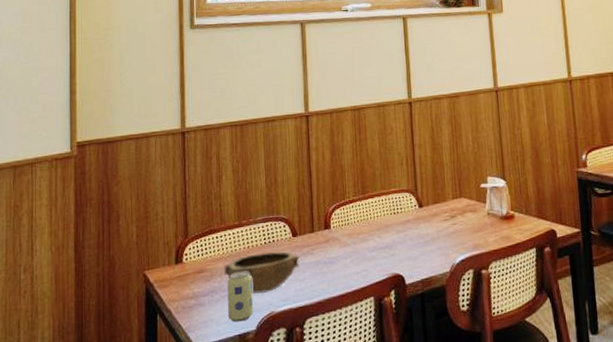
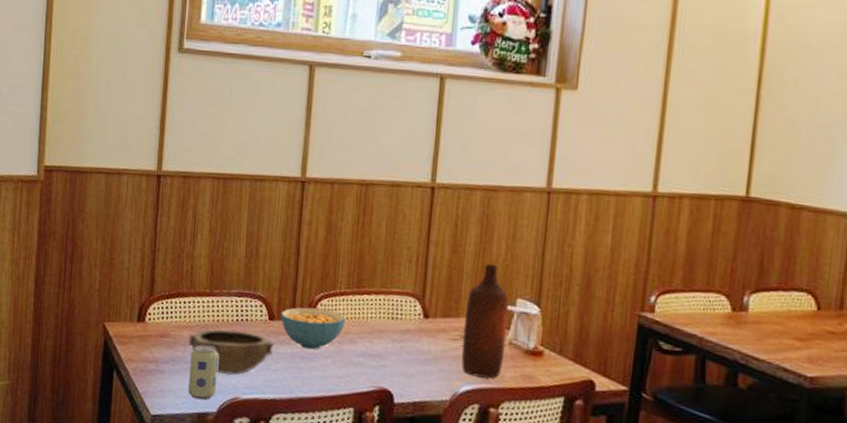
cereal bowl: none [302,217,357,255] -> present [281,307,346,350]
bottle: none [450,153,486,247] -> present [461,263,509,379]

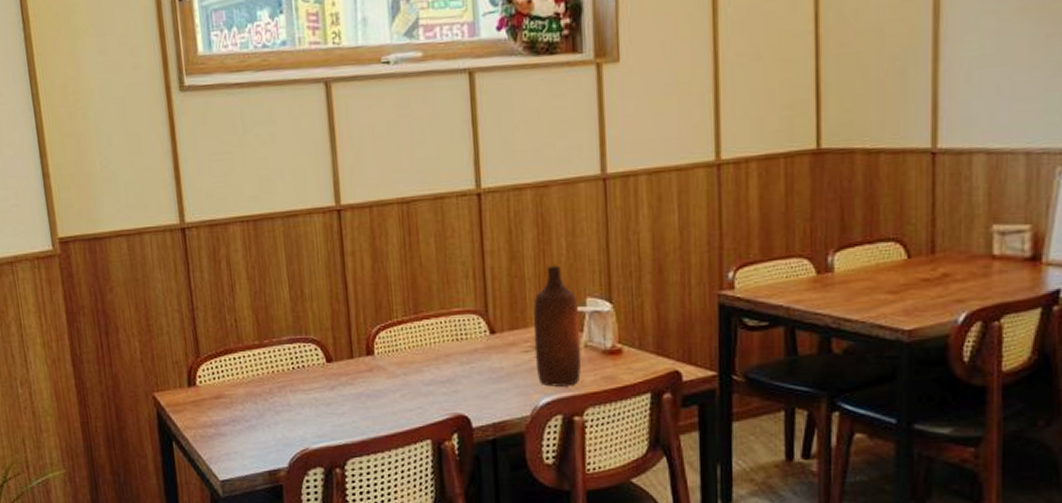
beverage can: present [188,345,218,400] -> none [250,399,284,457]
bowl: present [189,328,273,375] -> none [246,379,337,427]
cereal bowl: present [281,307,346,350] -> none [338,342,408,387]

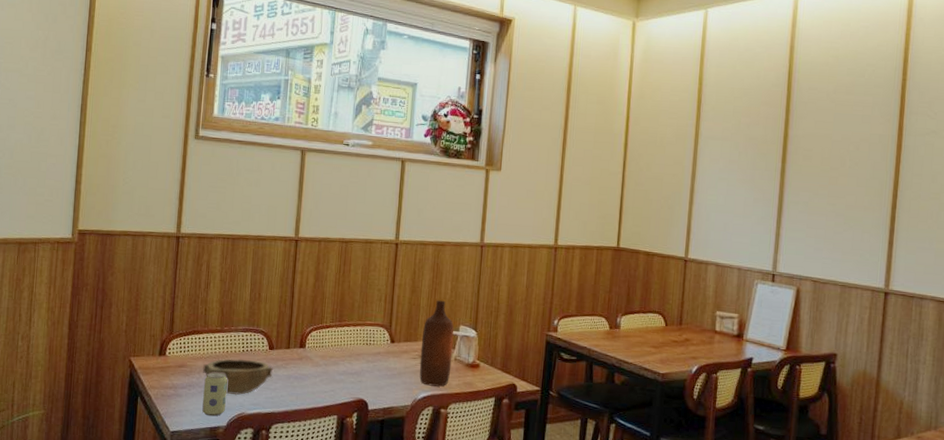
bowl: none [246,379,337,427] -> present [203,358,273,395]
beverage can: none [250,399,284,457] -> present [202,372,227,417]

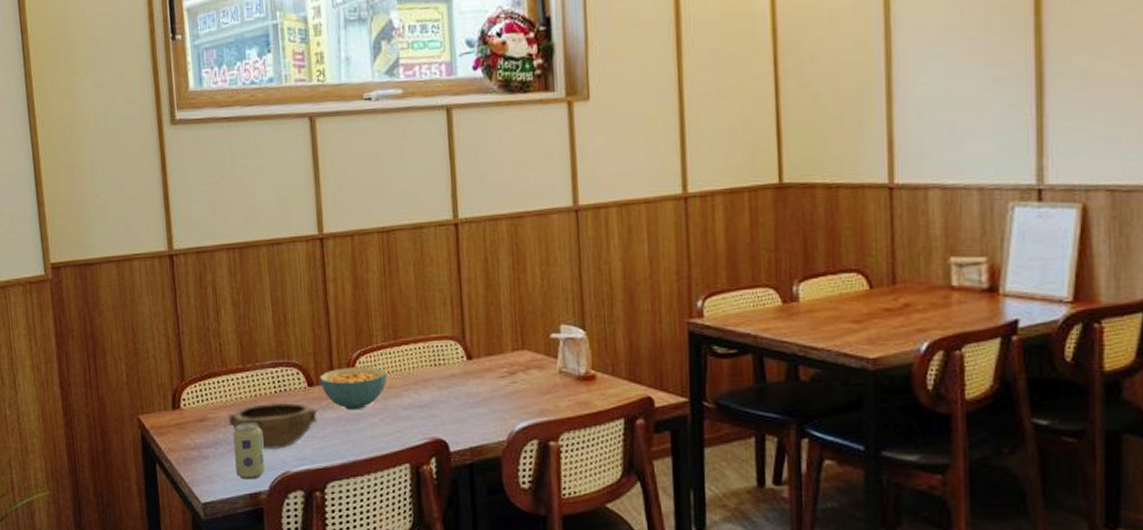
cereal bowl: none [279,338,330,372] -> present [319,367,387,411]
bottle: present [419,300,454,387] -> none [509,293,556,412]

